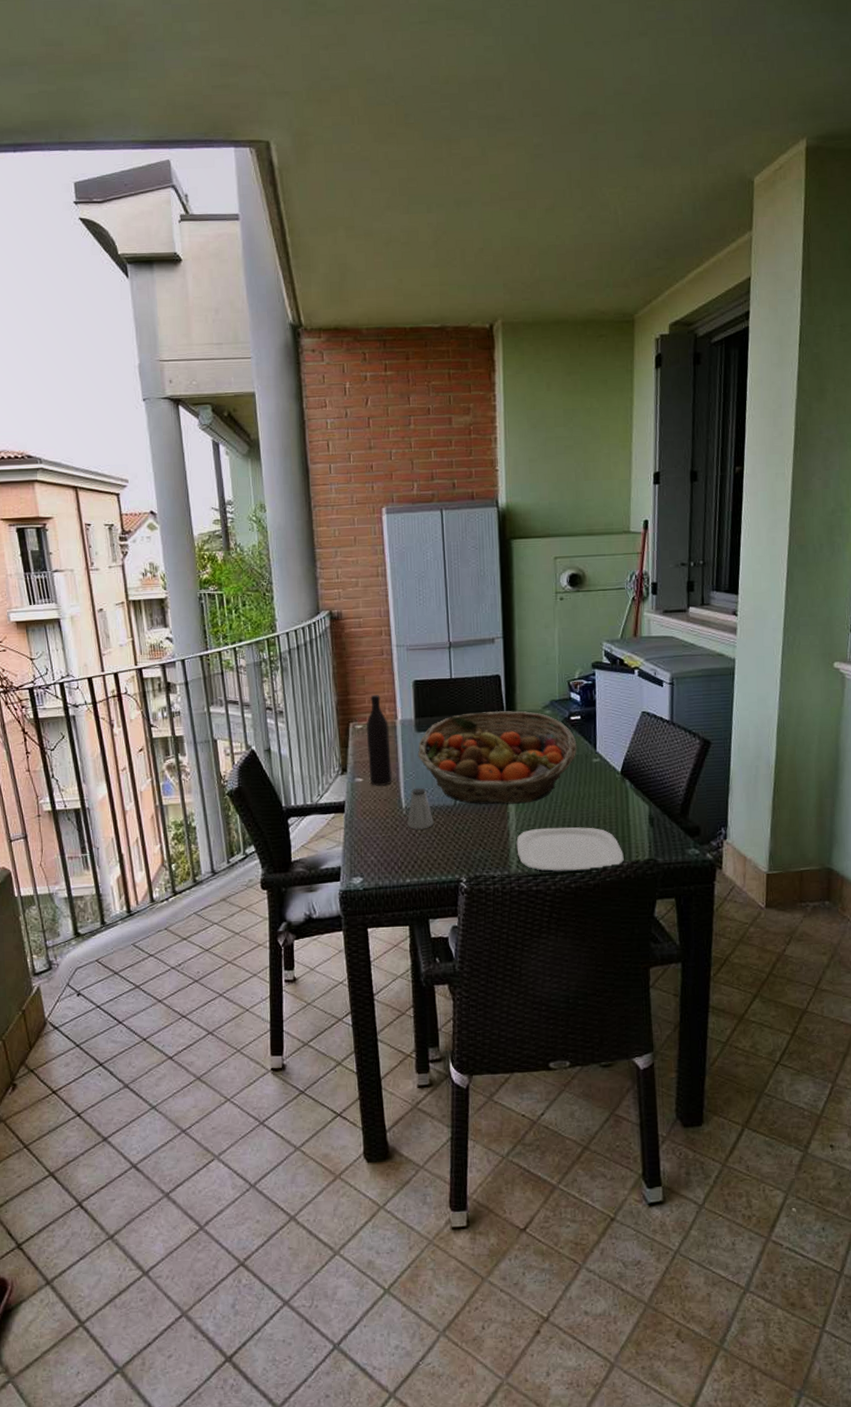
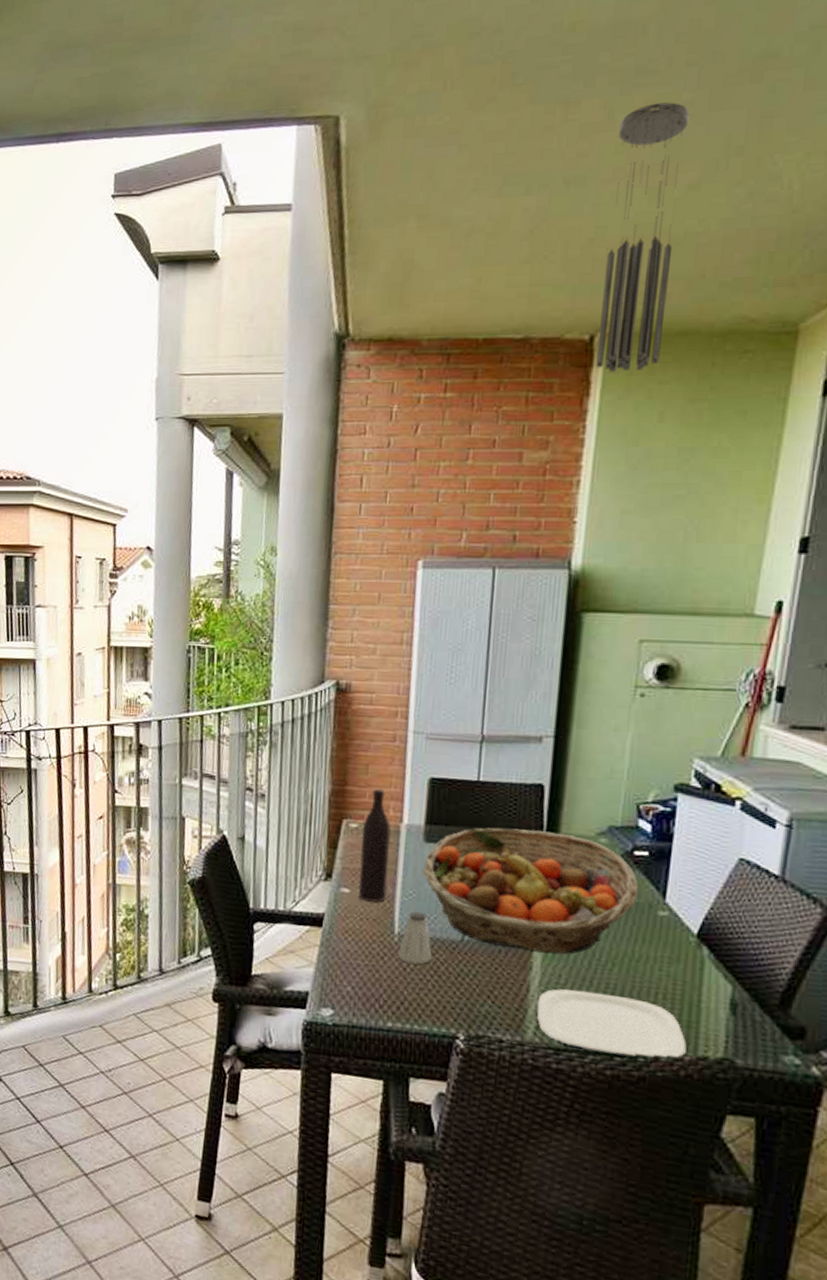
wind chime: none [491,144,542,353] -> present [595,102,690,372]

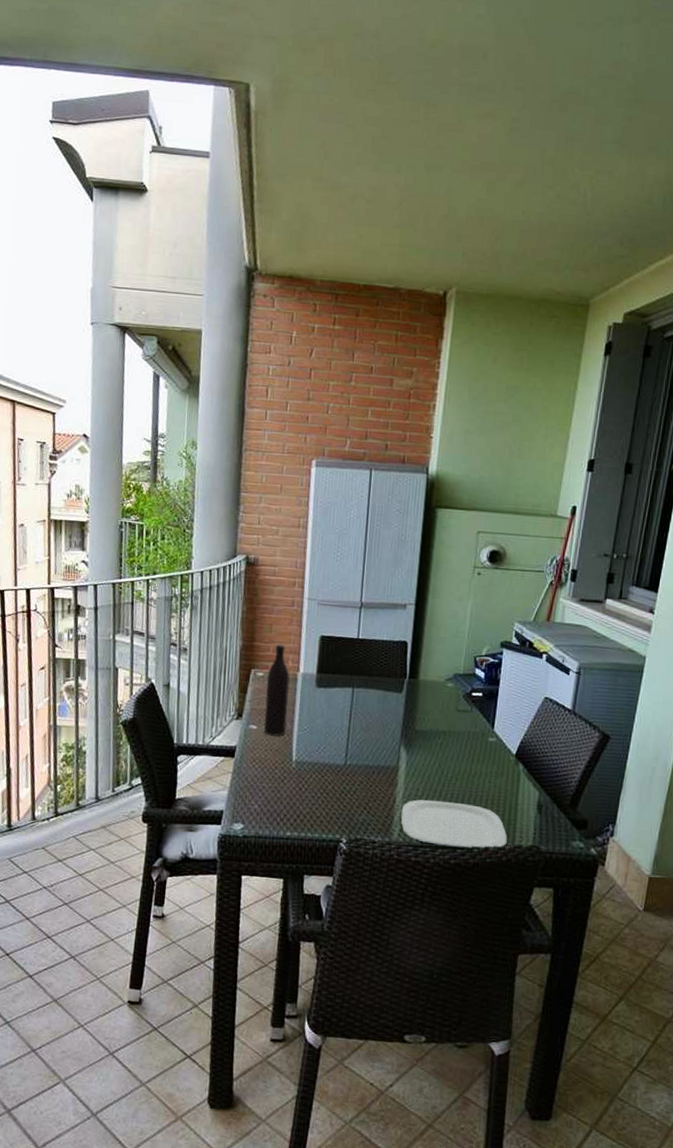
saltshaker: present [398,911,432,965] -> none [295,742,322,785]
fruit basket: present [422,827,639,955] -> none [314,675,475,773]
wind chime: present [595,102,690,372] -> none [447,115,517,323]

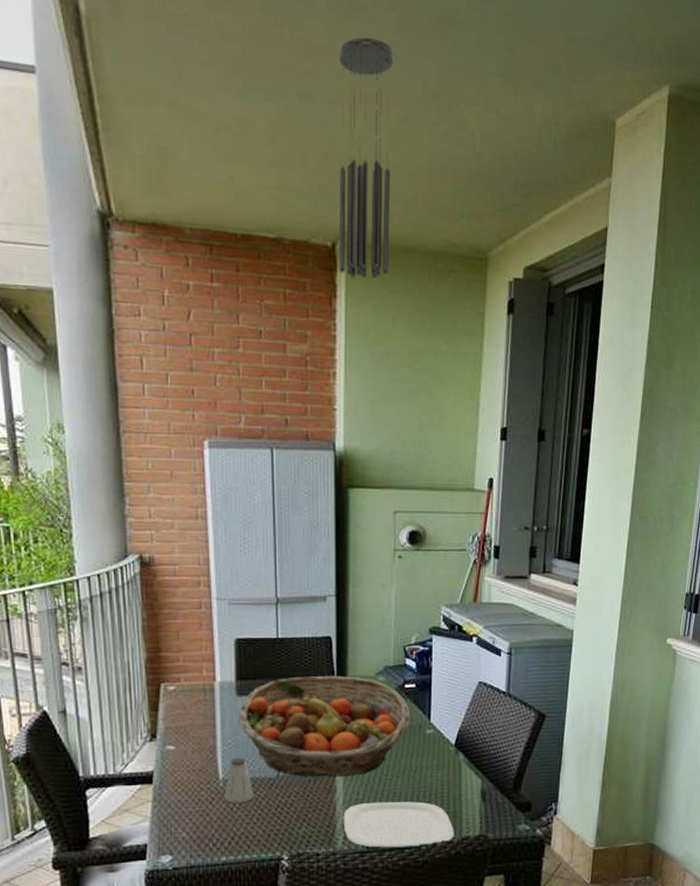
wine bottle: present [264,644,290,736] -> none [179,653,209,755]
saltshaker: none [295,742,322,785] -> present [224,757,254,803]
fruit basket: none [314,675,475,773] -> present [237,676,411,777]
wind chime: none [447,115,517,323] -> present [339,37,394,279]

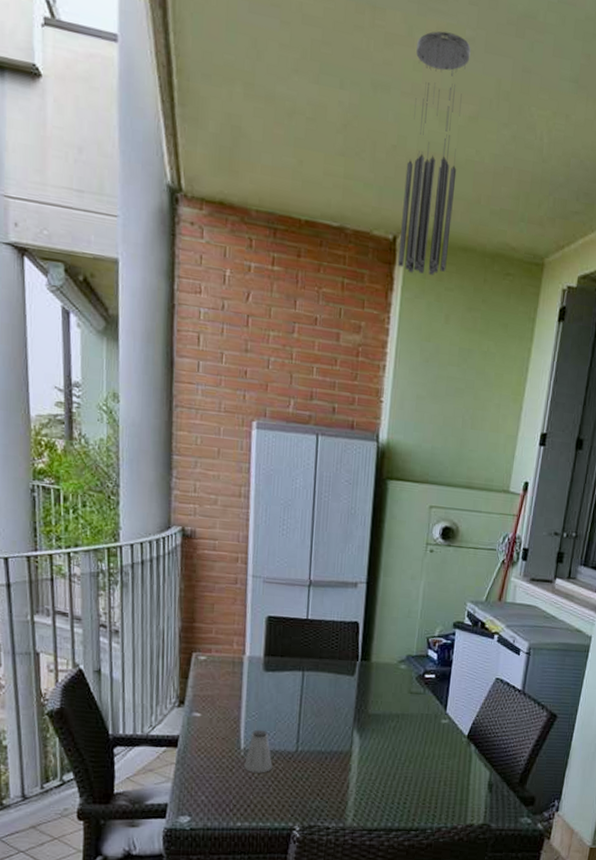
fruit basket: present [237,676,411,777] -> none [262,657,428,757]
plate: present [343,801,454,849] -> none [354,783,460,830]

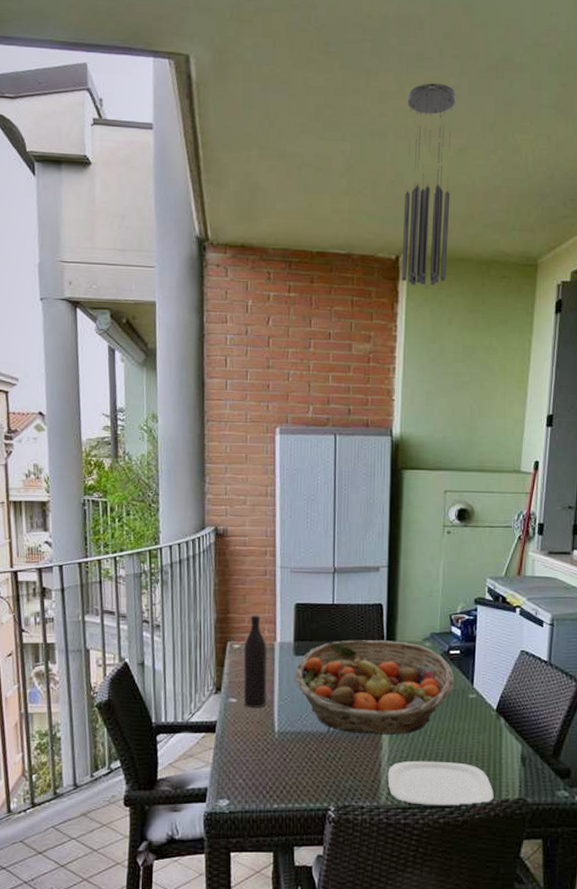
wine bottle: none [208,626,235,724] -> present [243,615,268,708]
saltshaker: present [244,729,272,773] -> none [279,712,306,755]
fruit basket: none [262,657,428,757] -> present [293,640,455,735]
plate: none [354,783,460,830] -> present [387,760,494,807]

